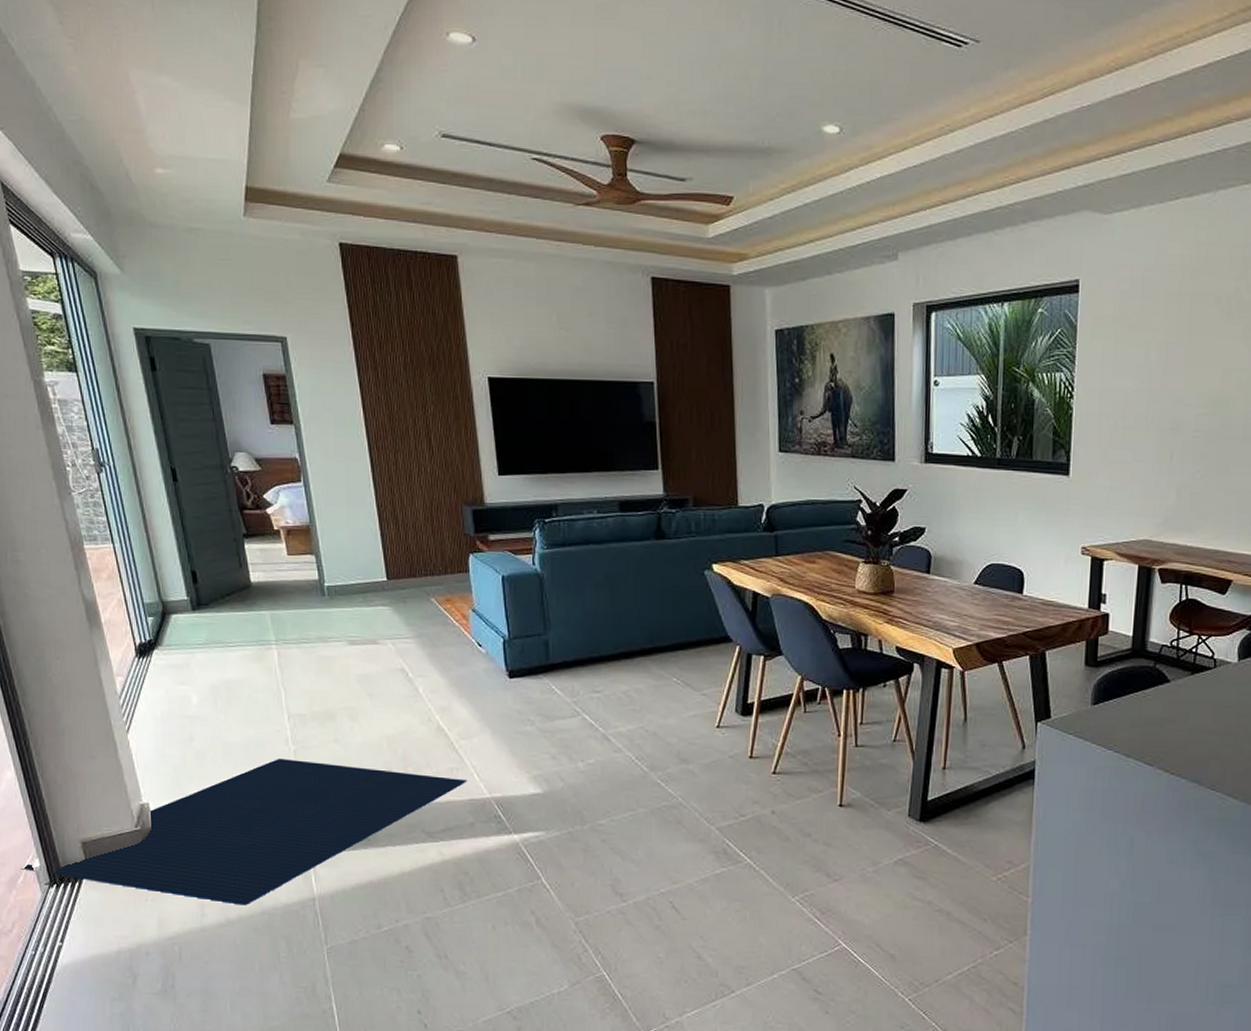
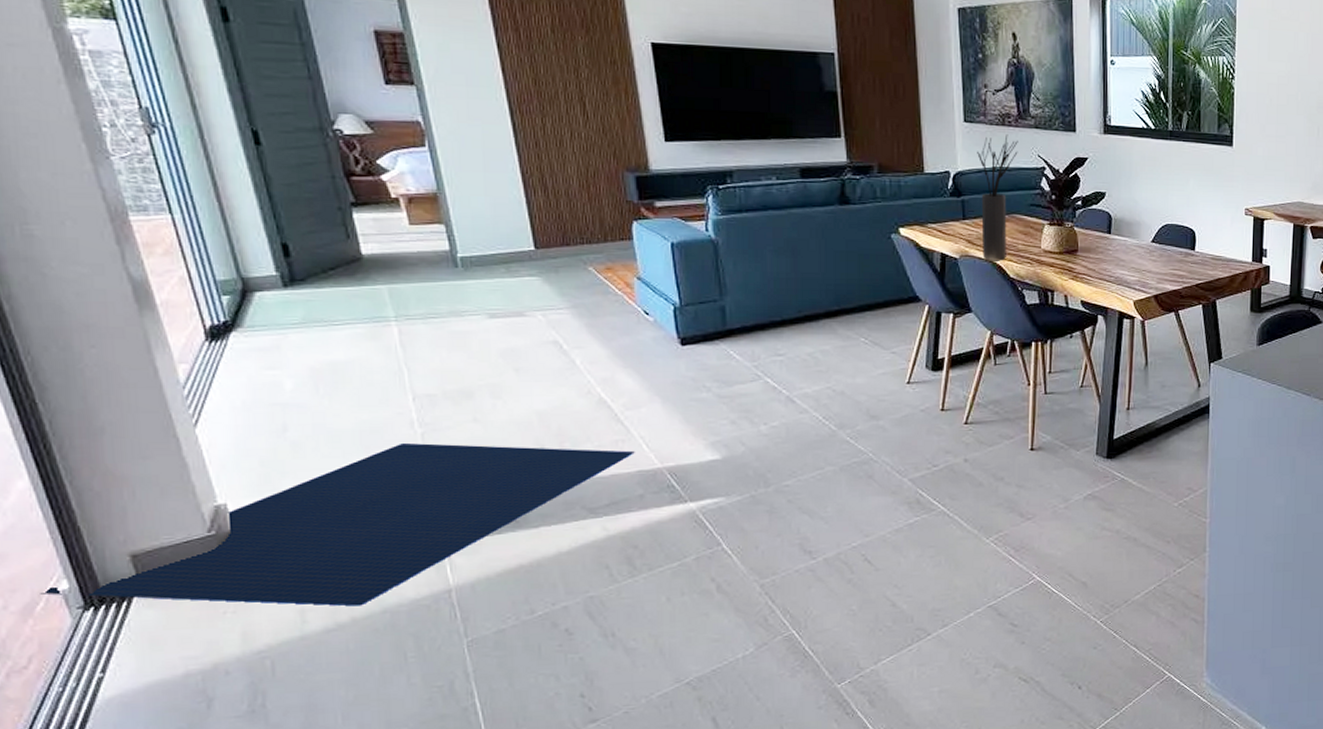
vase: none [791,464,834,602] -> present [977,134,1018,261]

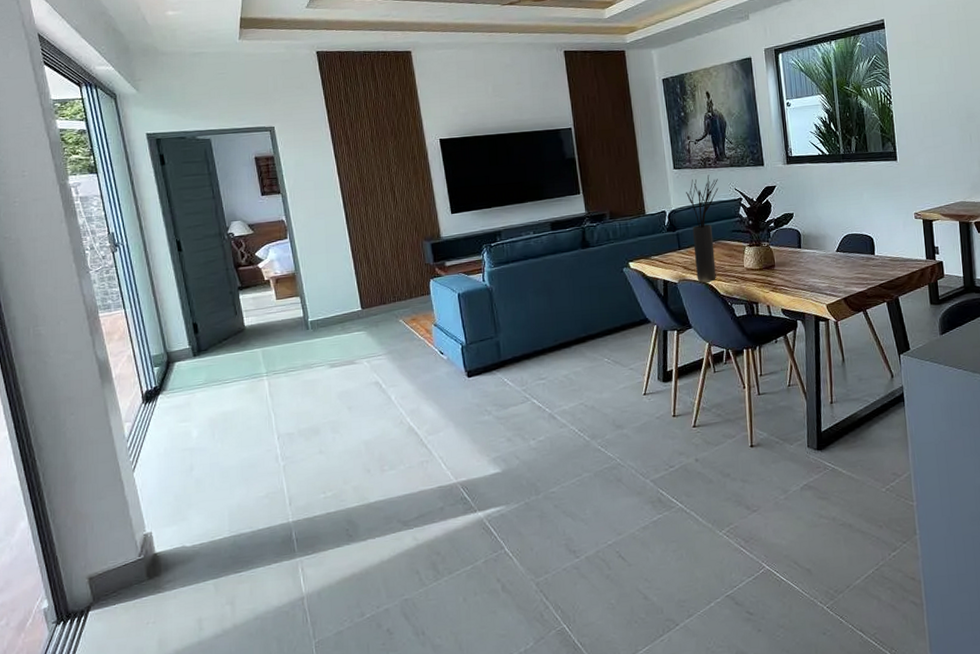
floor mat: present [40,442,635,606] -> none [30,470,436,615]

